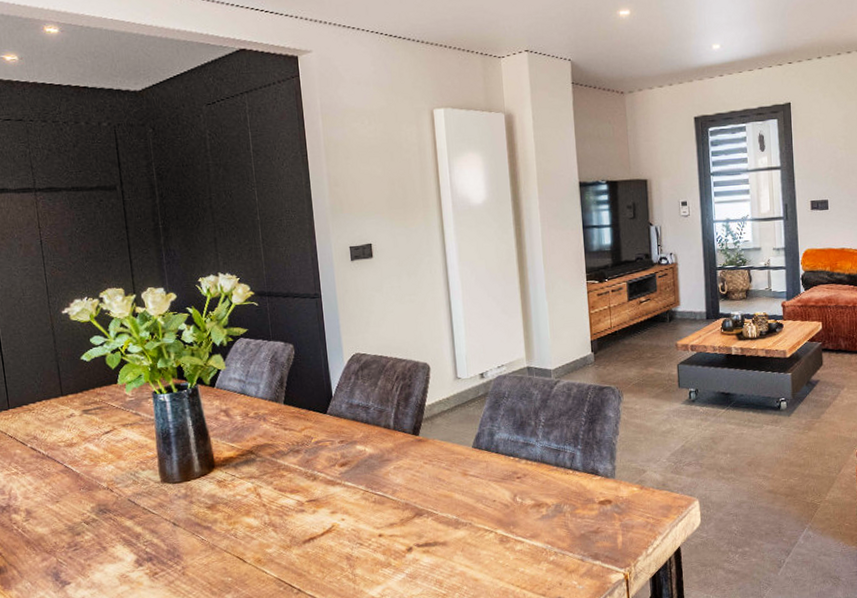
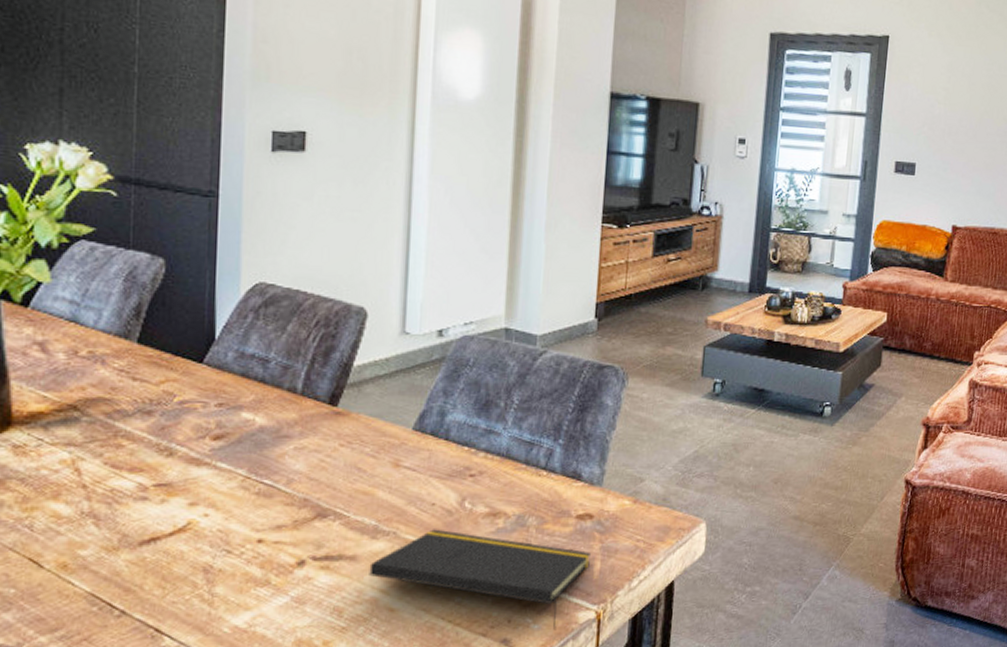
notepad: none [456,519,614,590] -> present [369,529,592,631]

